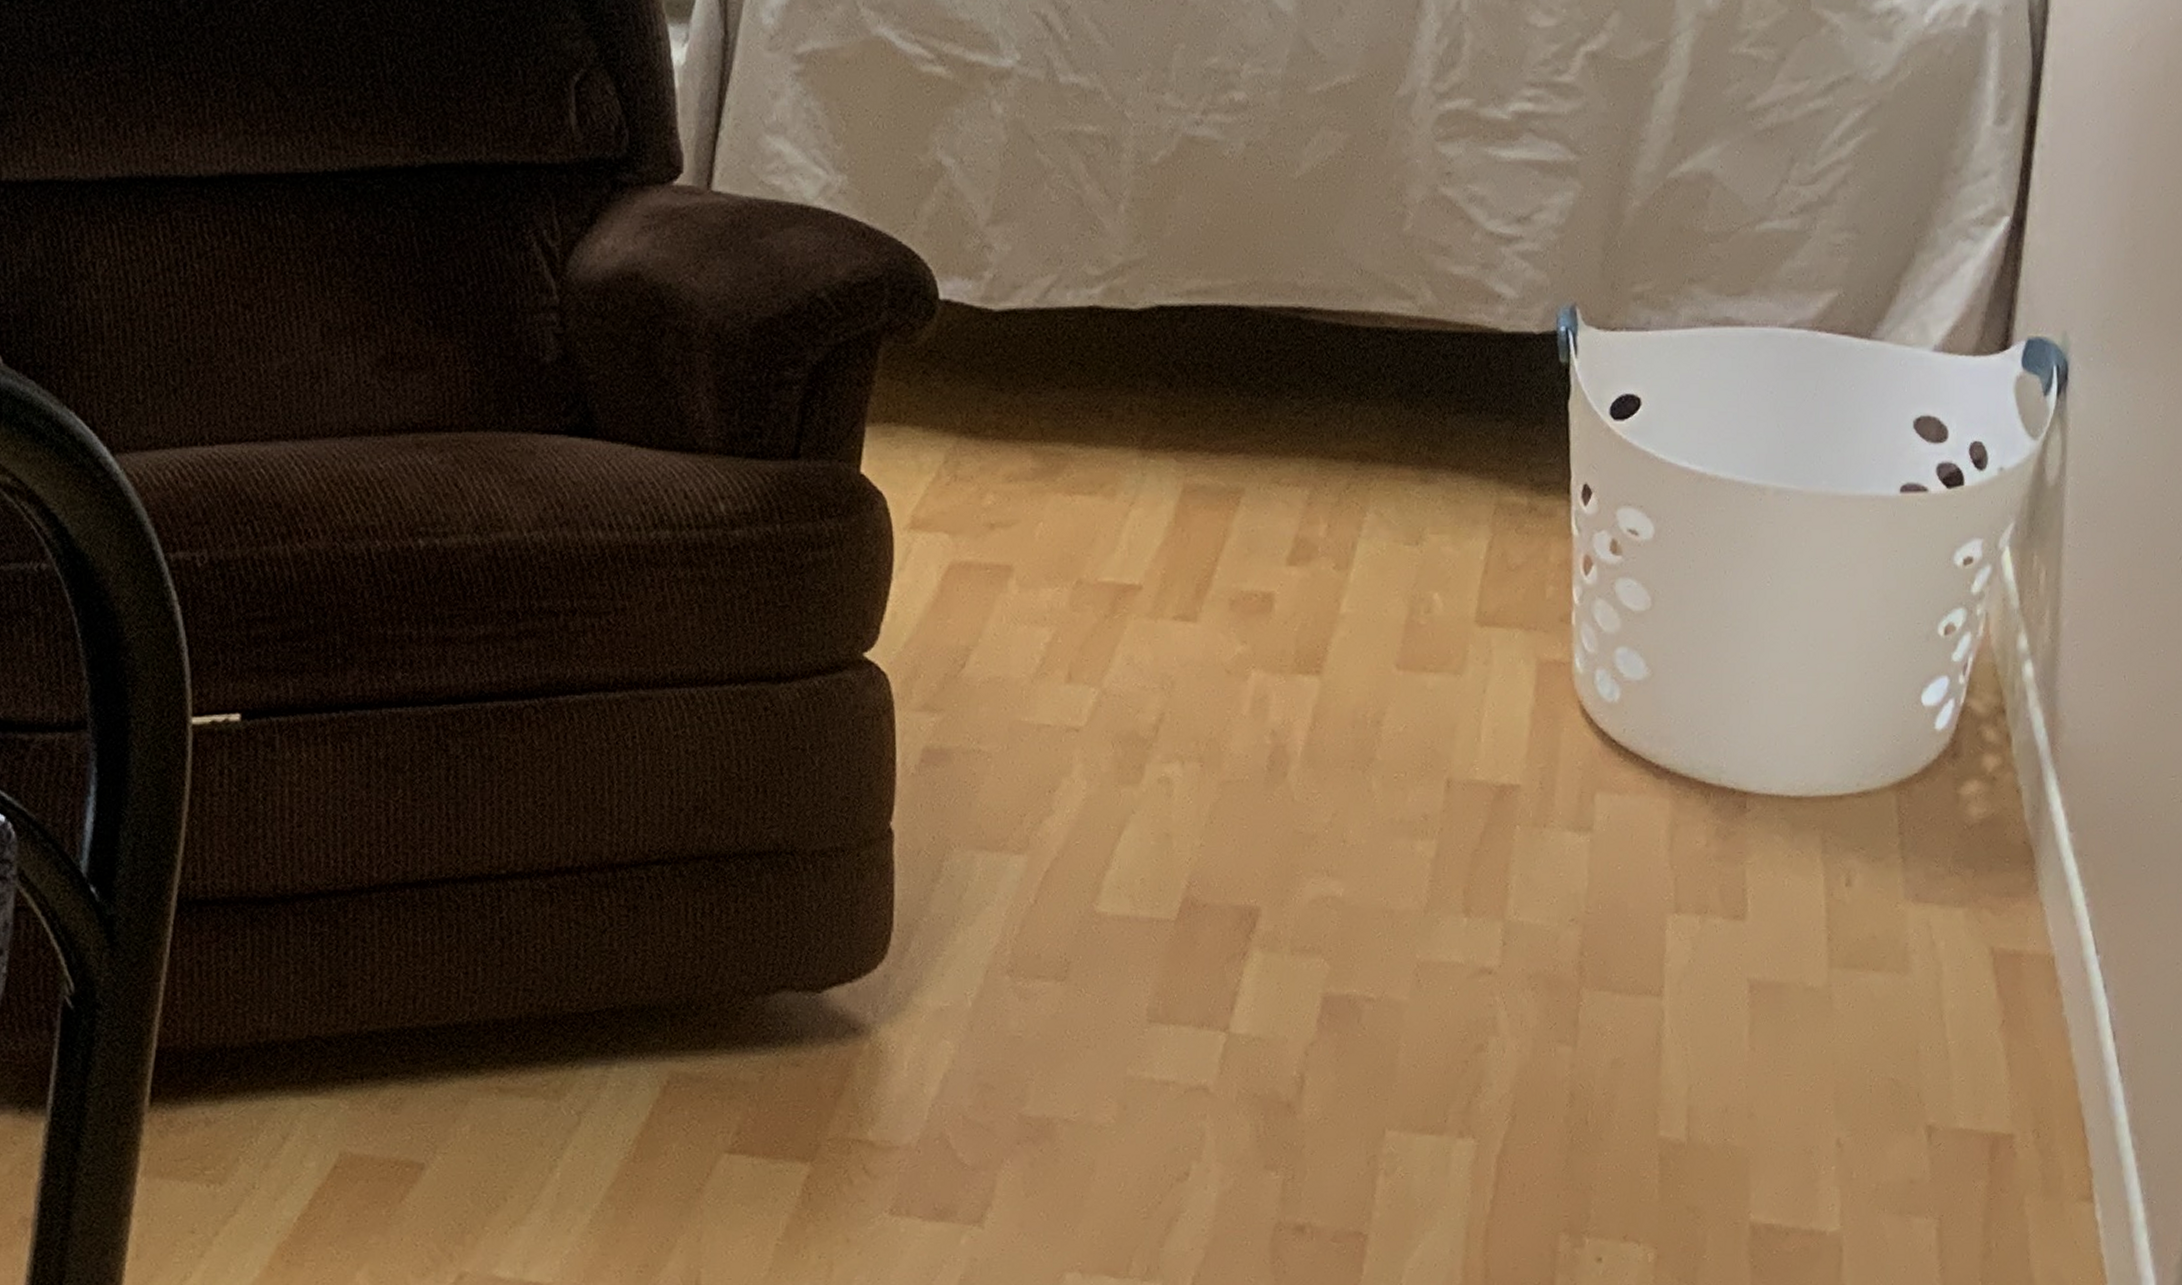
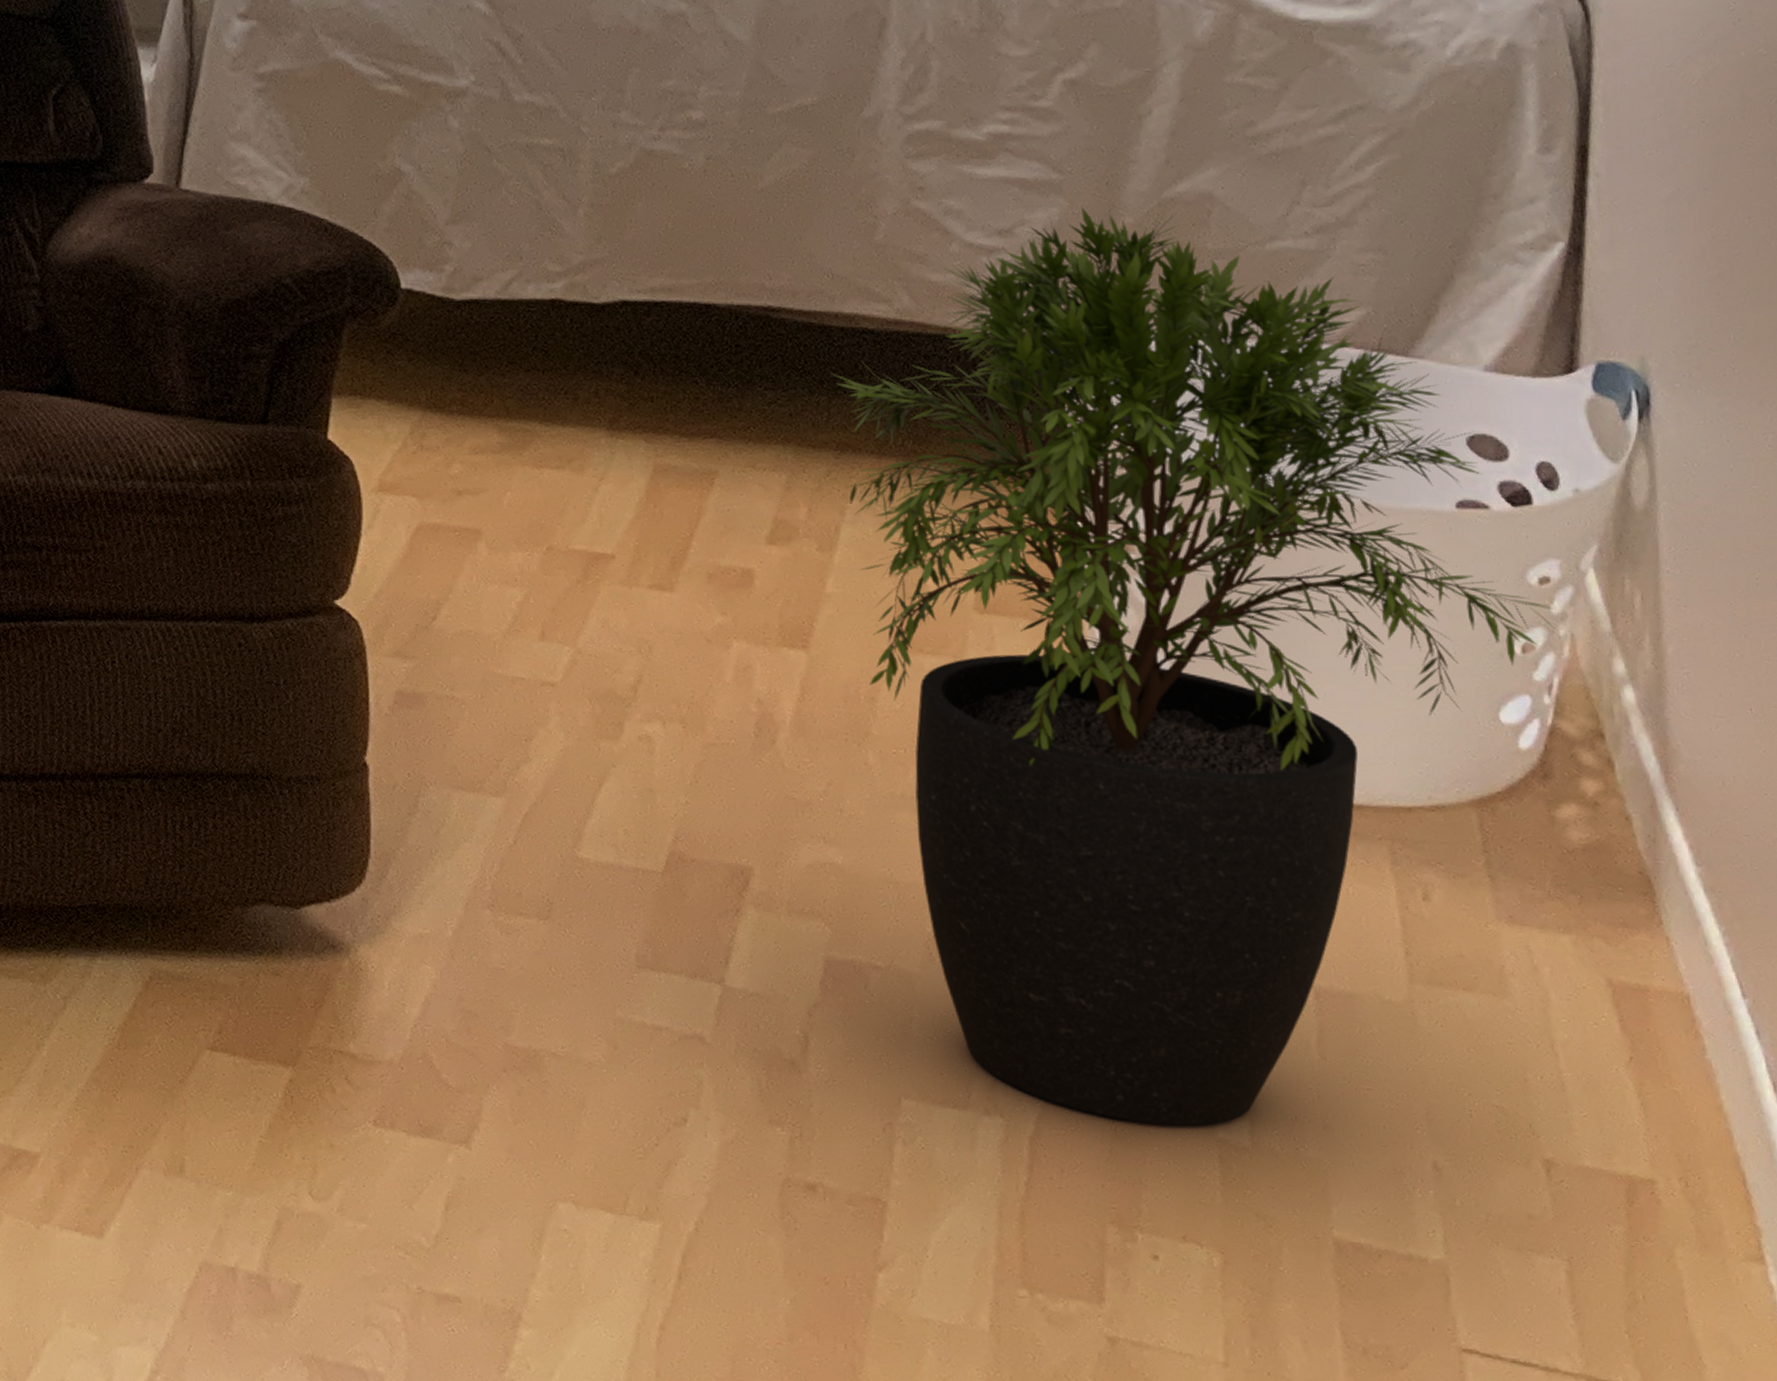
potted plant: none [1355,190,1975,1130] -> present [831,206,1557,1126]

